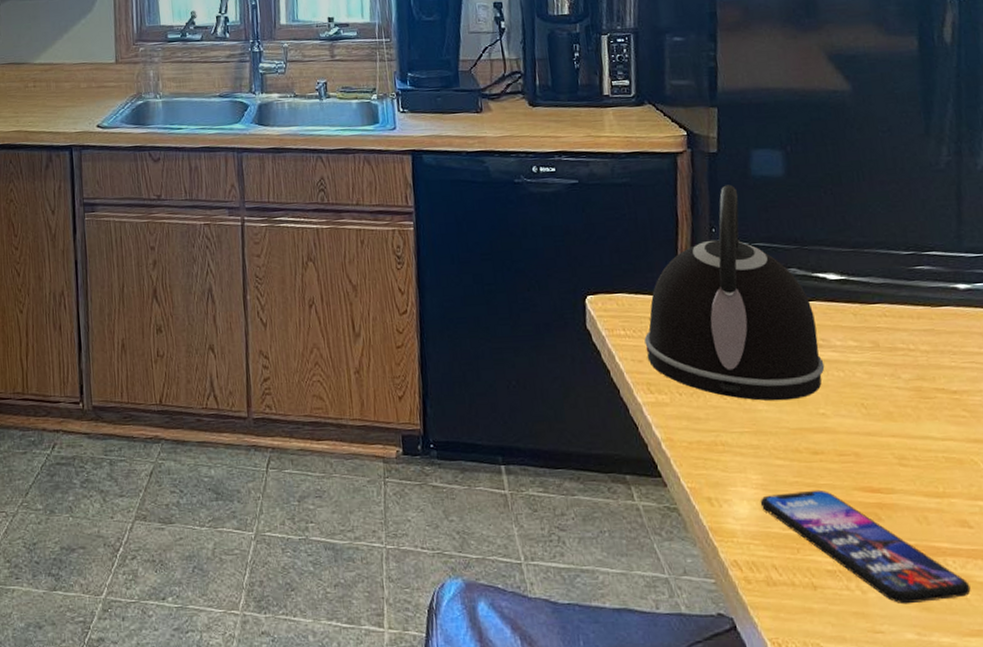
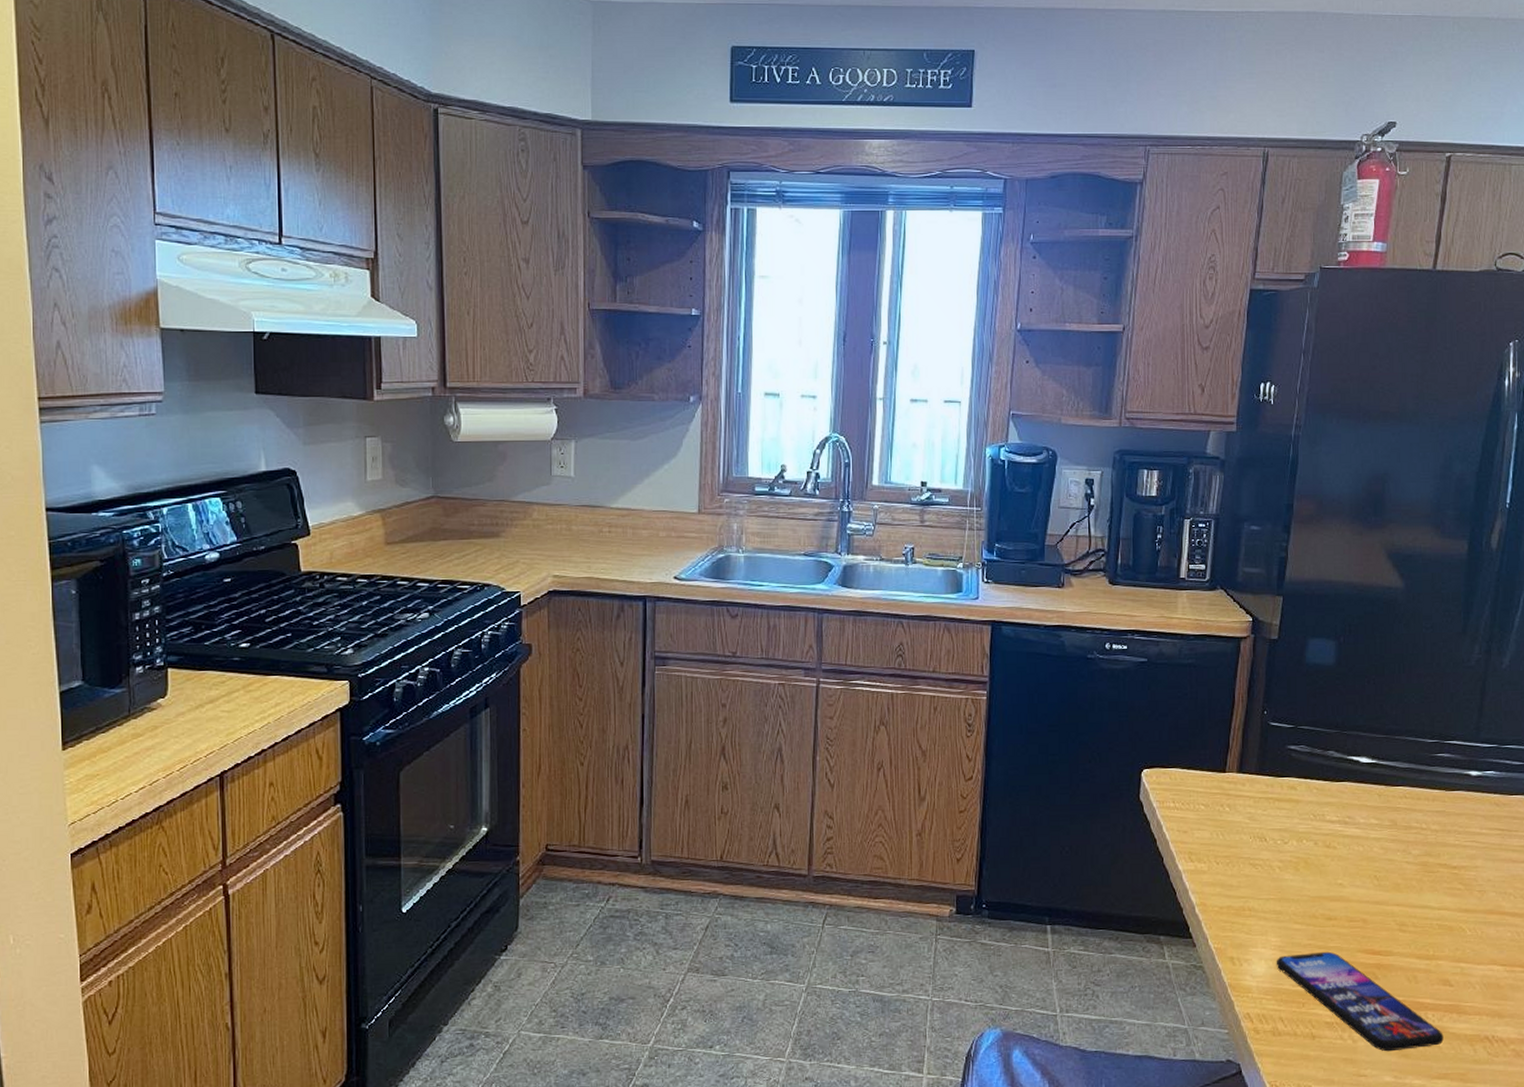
kettle: present [644,184,825,401] -> none [1191,670,1347,872]

